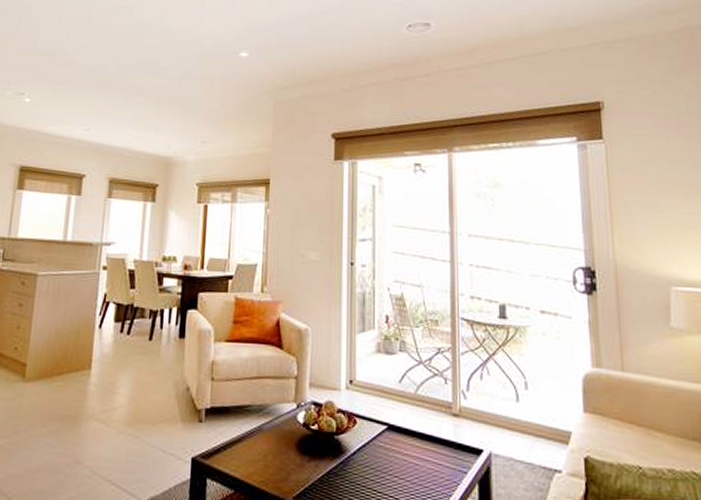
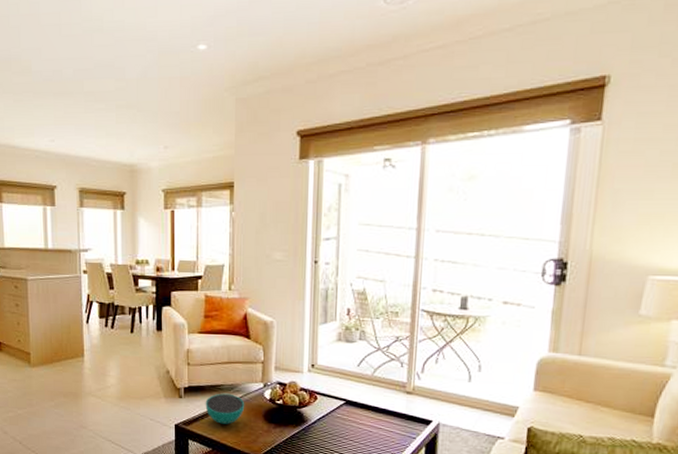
bowl: none [229,416,275,457] -> present [205,393,245,424]

